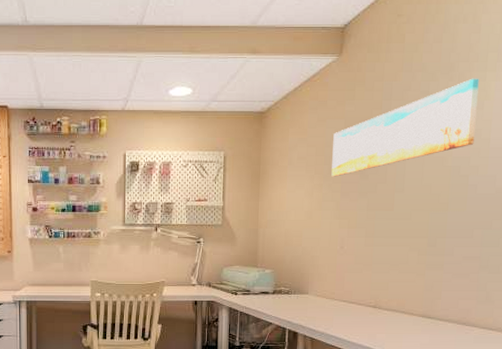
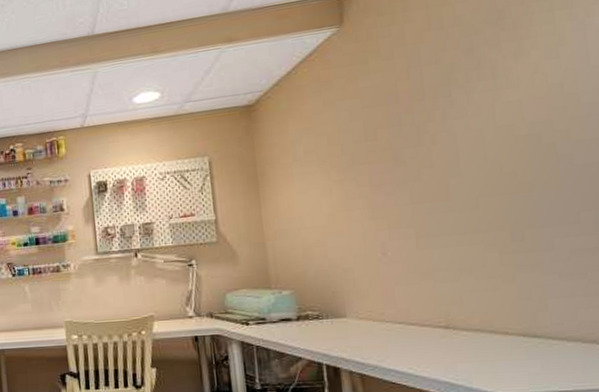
wall art: present [331,78,479,177] -> none [348,21,555,169]

